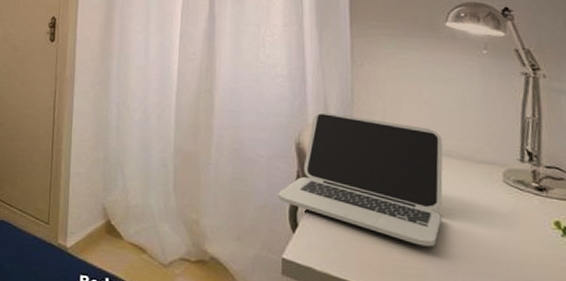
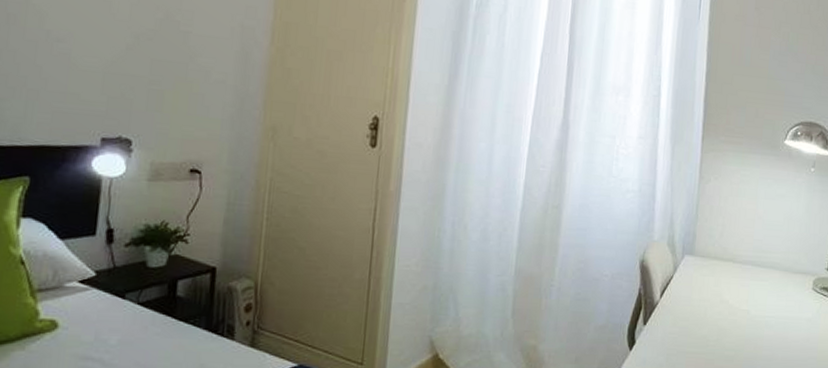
laptop: present [278,112,443,247] -> none [619,229,770,353]

